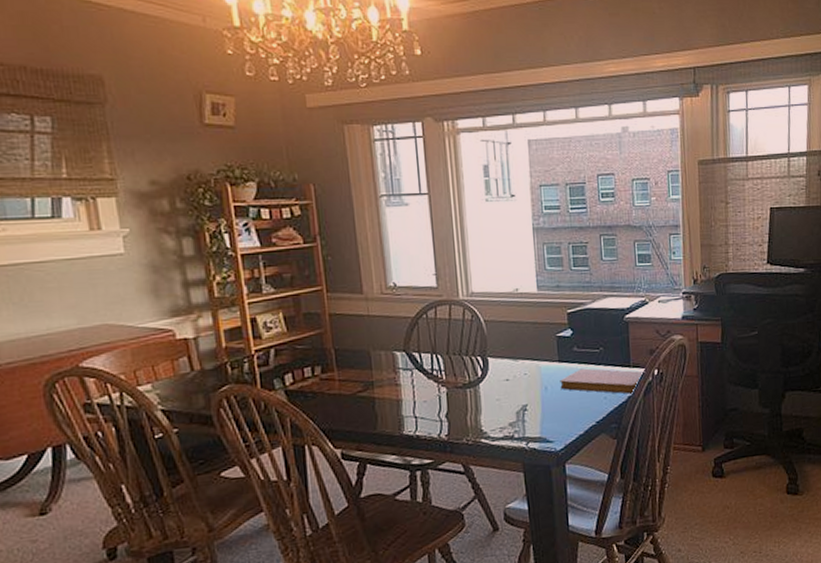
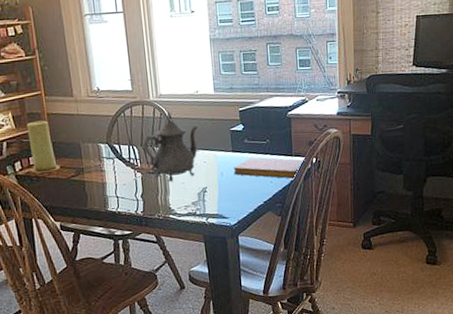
candle: none [302,322,344,388] -> present [27,120,60,173]
teapot: none [449,313,518,398] -> present [143,111,198,182]

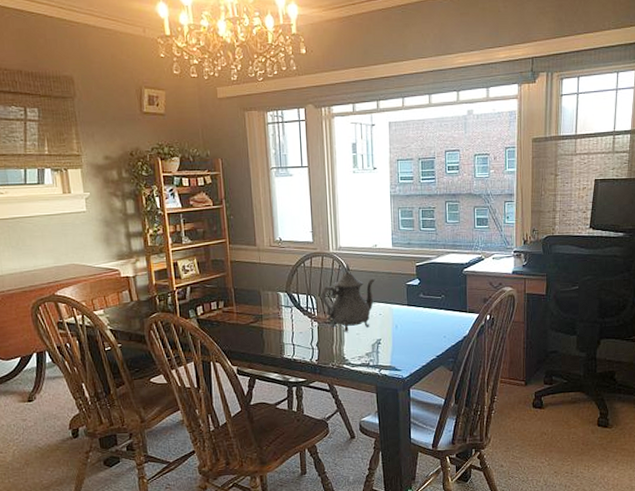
candle: present [27,120,60,173] -> none [210,267,240,318]
notebook: present [233,157,305,179] -> none [408,311,479,335]

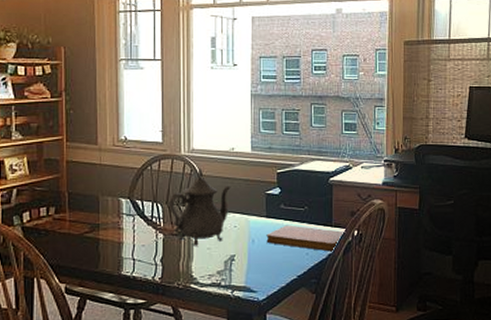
notebook: none [408,311,479,335] -> present [266,225,346,252]

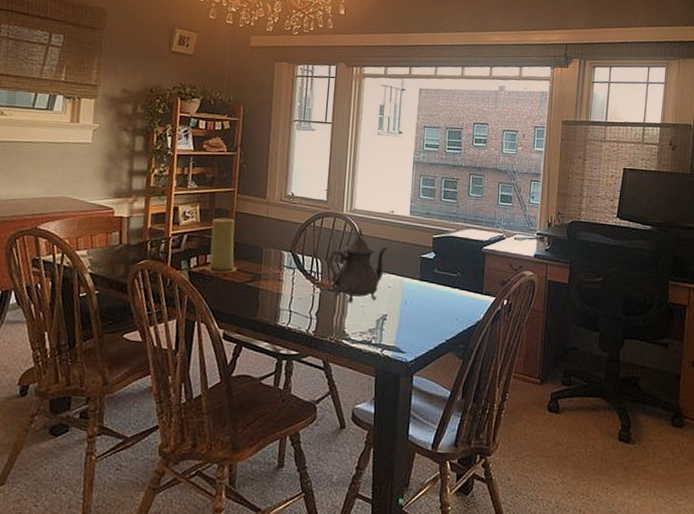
candle: none [40,168,73,226] -> present [206,218,237,273]
notebook: present [266,225,346,252] -> none [418,289,496,319]

